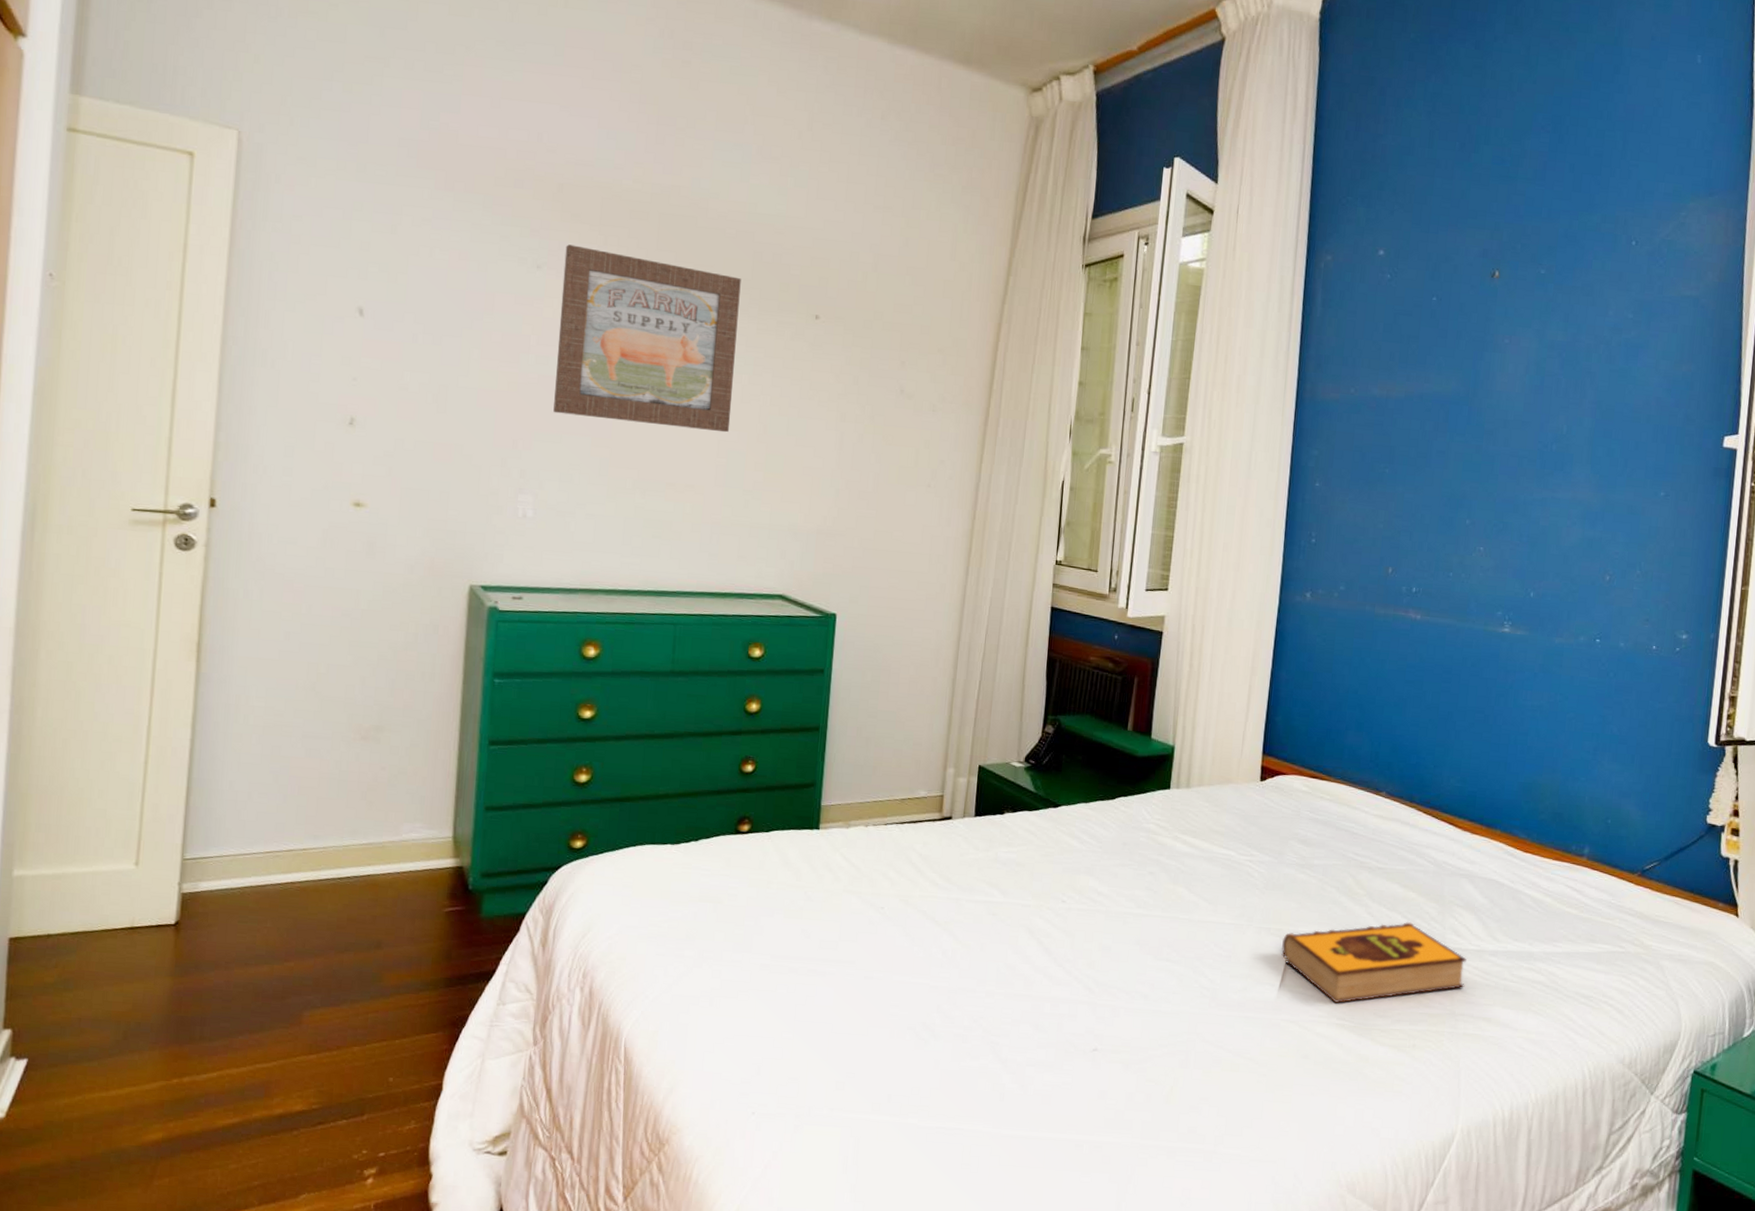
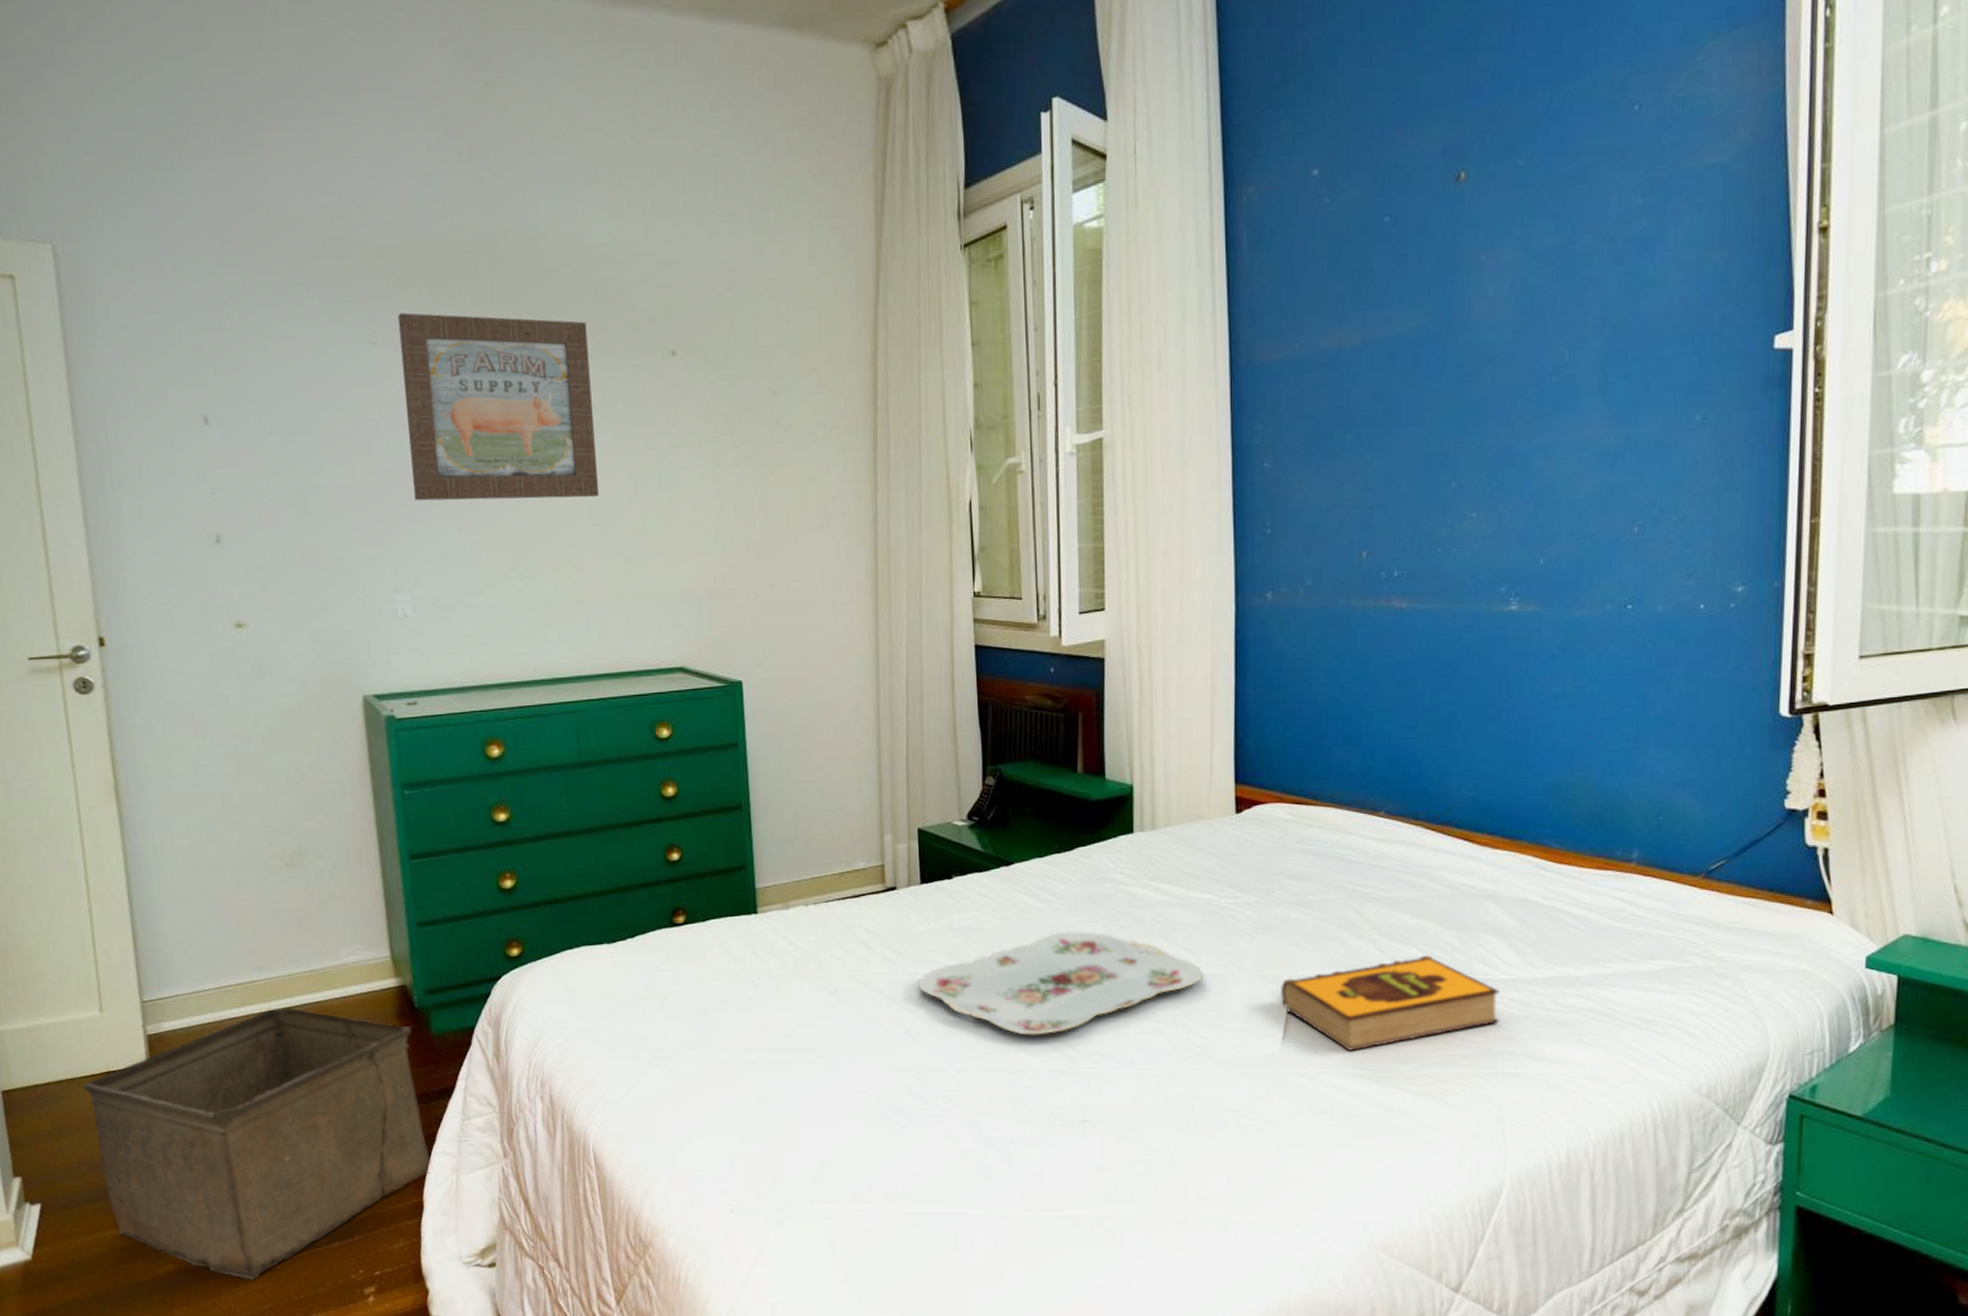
storage bin: none [101,878,461,1154] -> present [83,1008,431,1280]
serving tray: none [960,872,1217,966] -> present [918,930,1204,1035]

